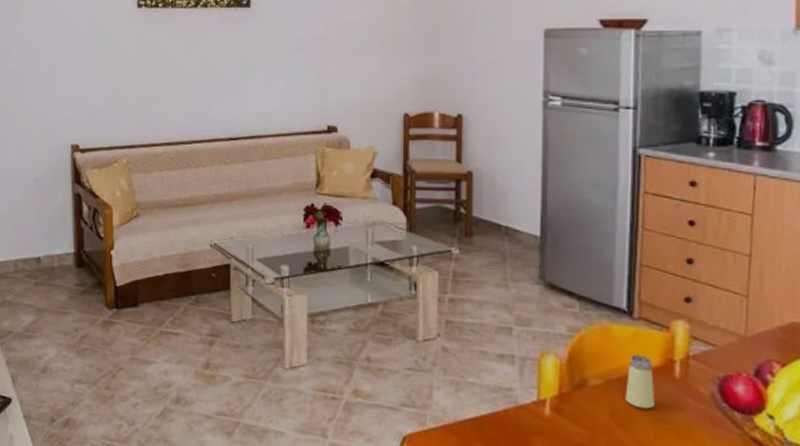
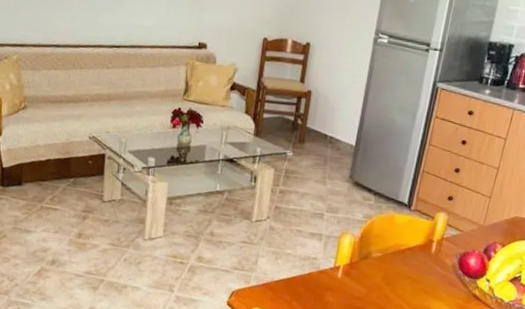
saltshaker: present [625,354,654,409] -> none [395,236,418,274]

